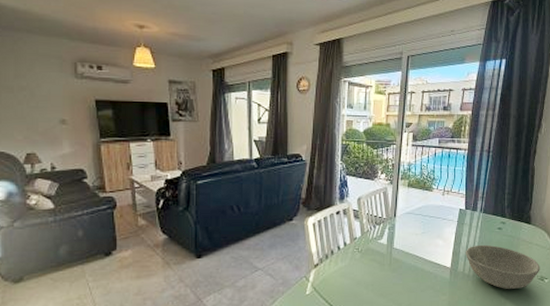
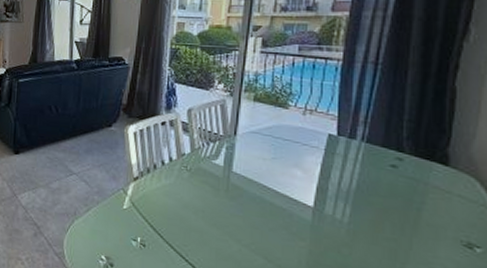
bowl: present [465,244,540,290] -> none [336,183,467,254]

